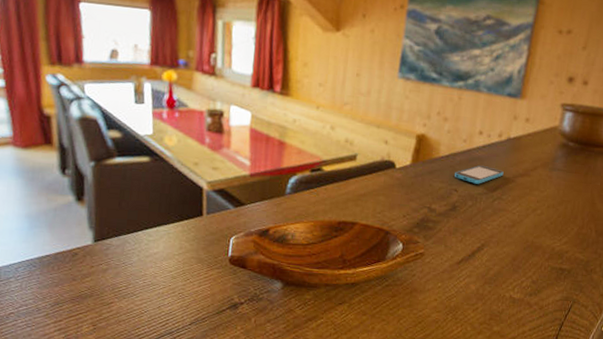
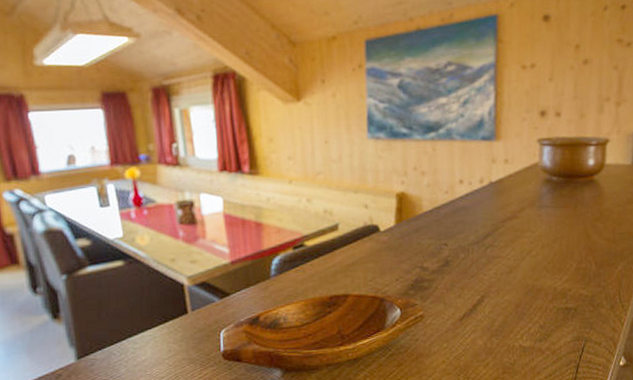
smartphone: present [454,165,504,184] -> none [442,215,492,235]

